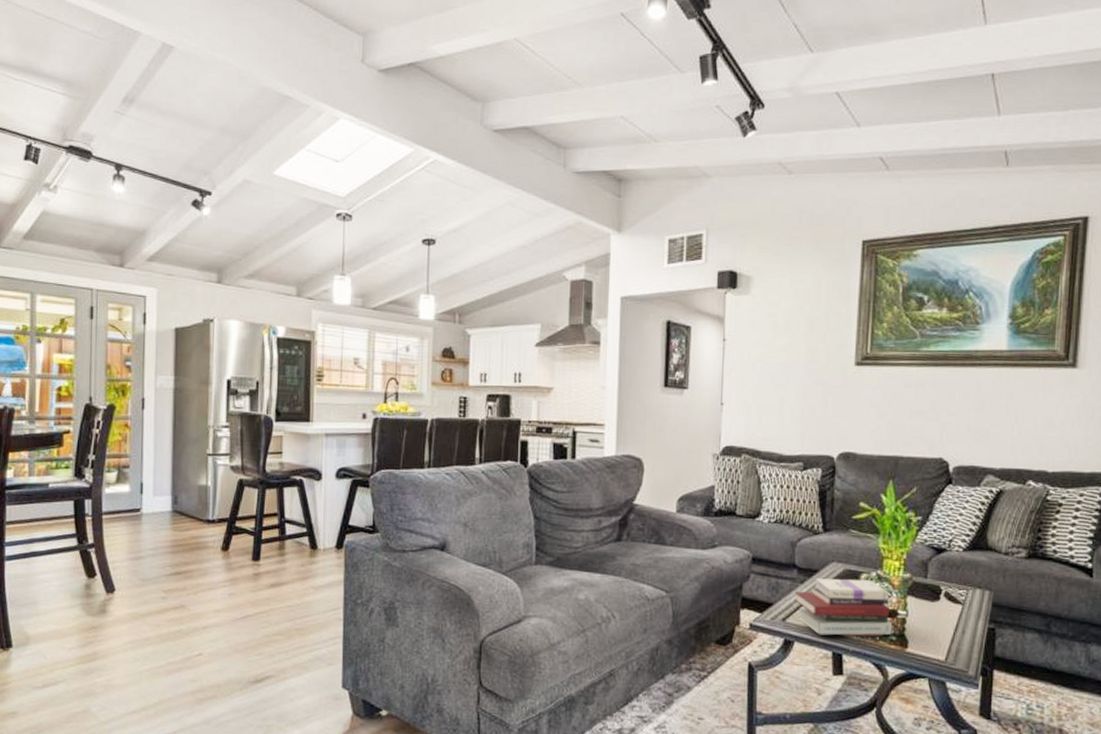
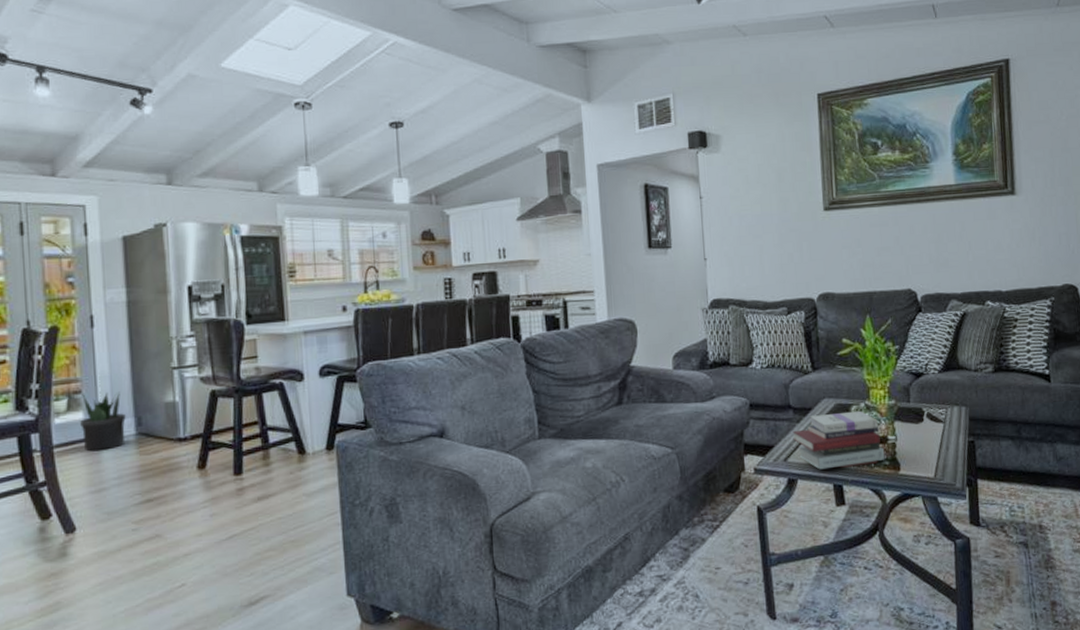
planter: none [126,469,165,523] -> present [80,391,126,452]

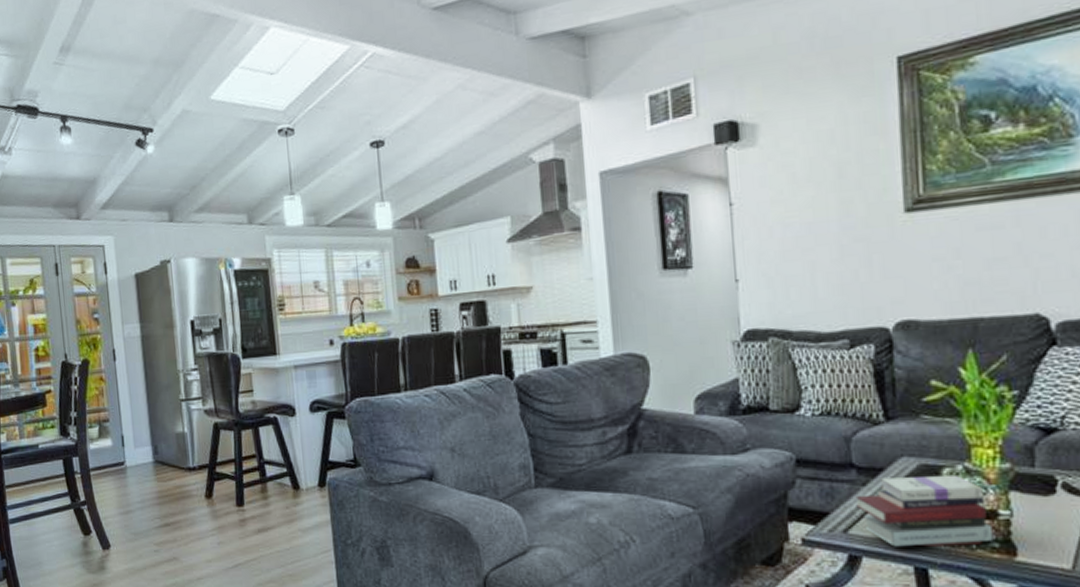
planter: present [80,391,126,452] -> none [109,421,146,476]

